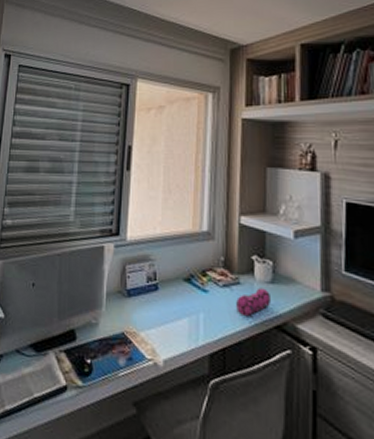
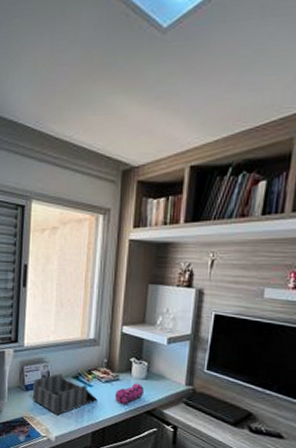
desk organizer: none [135,275,215,331] -> present [32,374,98,415]

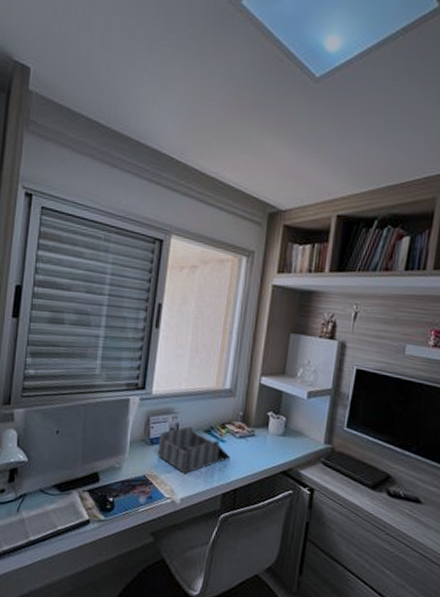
pencil case: present [115,383,144,404] -> none [249,439,281,463]

